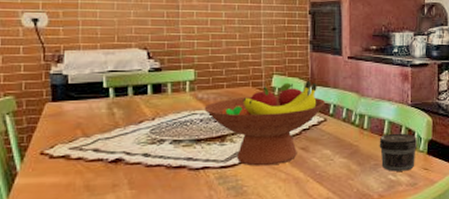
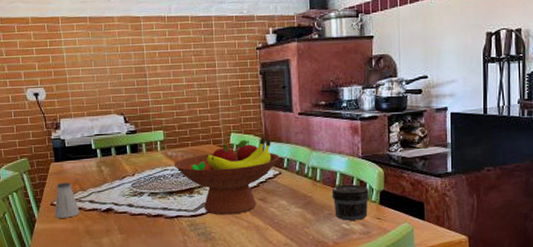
saltshaker: none [43,127,79,171] -> present [54,182,80,218]

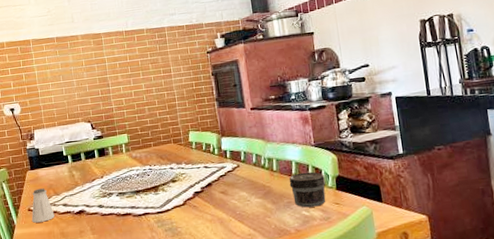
fruit bowl: present [173,137,280,215] -> none [138,133,237,211]

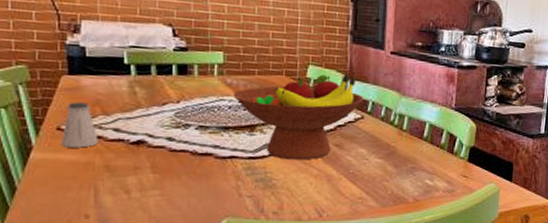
fruit bowl: none [138,133,237,211] -> present [233,74,364,161]
jar: present [289,172,326,208] -> none [417,137,459,177]

